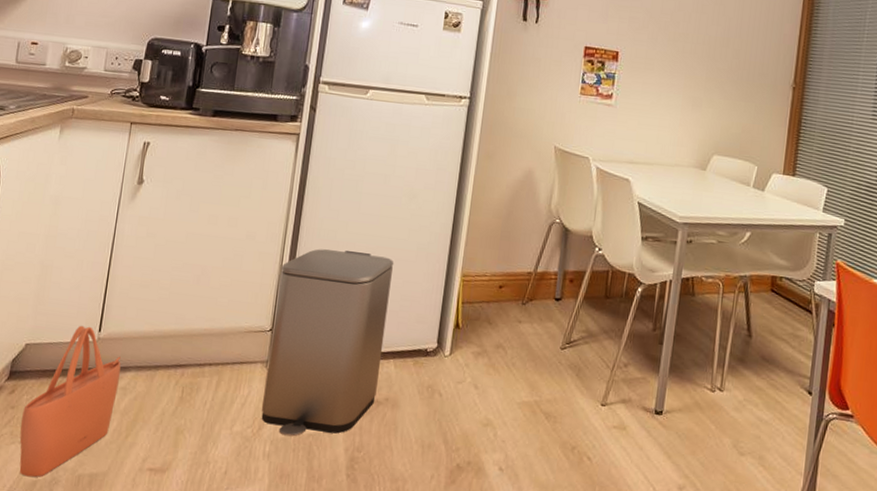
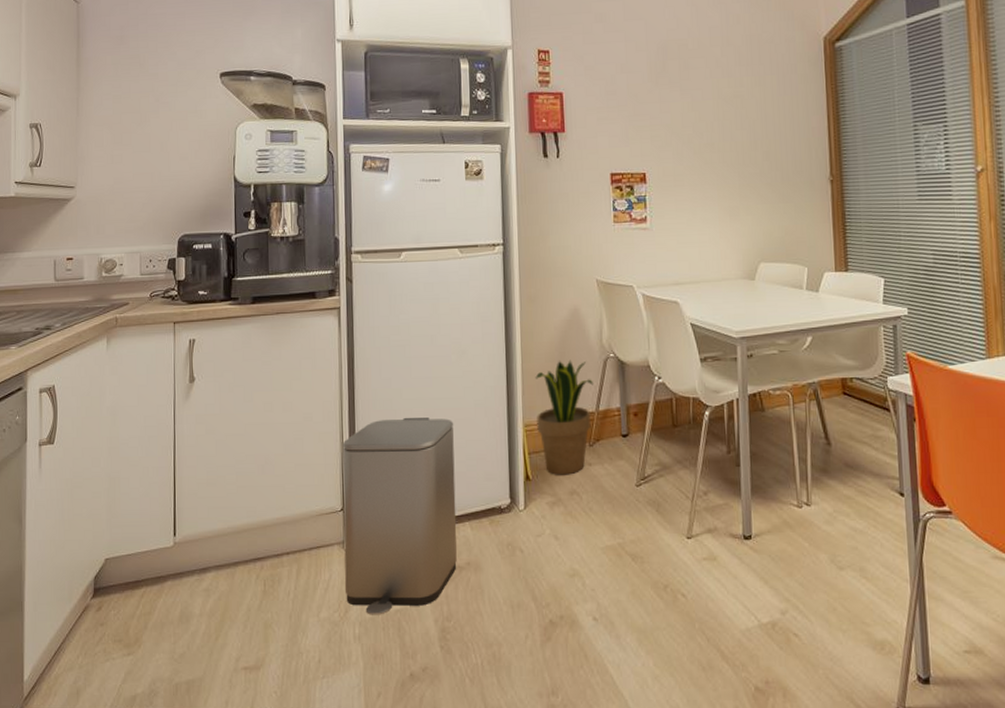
shopping bag: present [19,325,121,478] -> none [112,532,201,692]
potted plant: none [474,217,537,329] -> present [535,359,594,475]

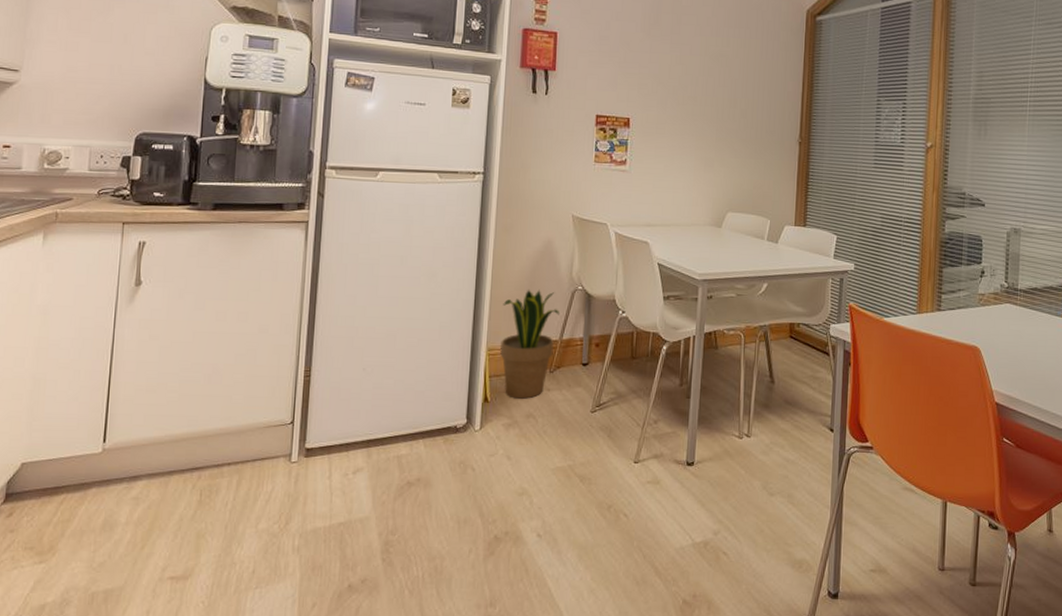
pedal bin: present [342,418,457,615] -> none [288,336,417,528]

